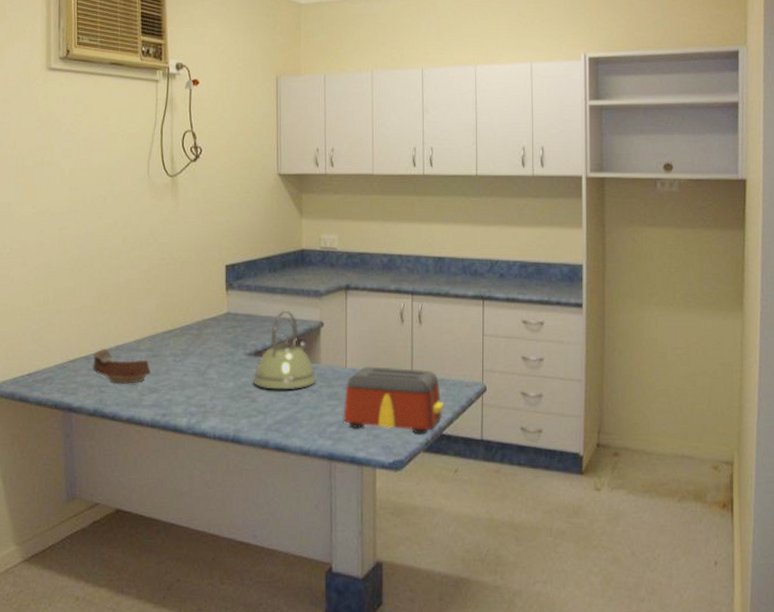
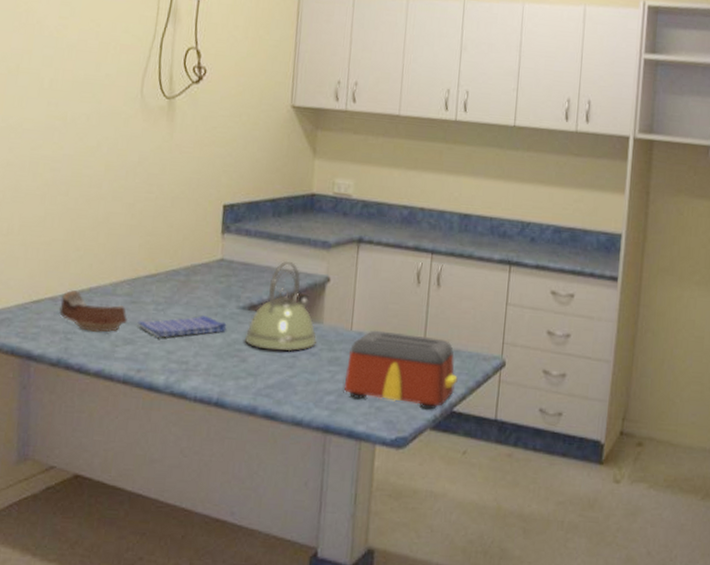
dish towel: none [160,362,237,385] -> present [137,314,227,338]

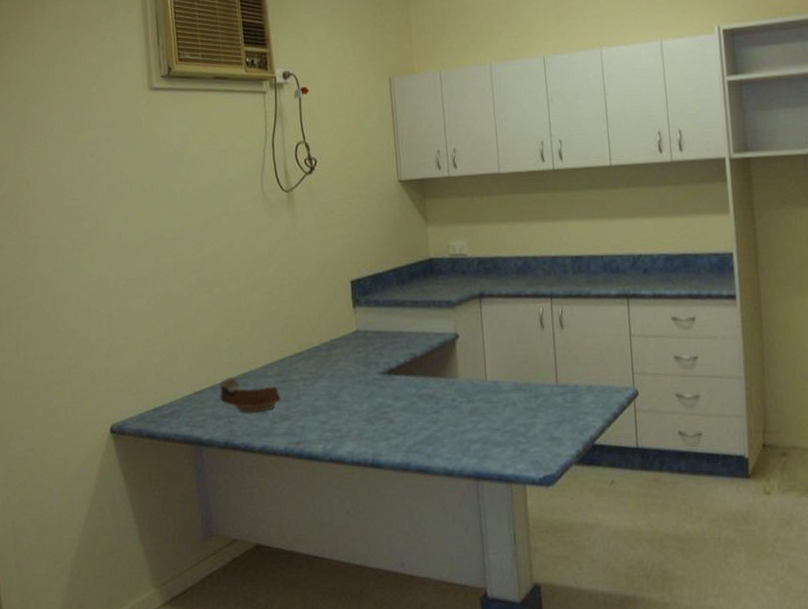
dish towel: present [137,314,227,338] -> none [290,384,371,410]
kettle: present [244,260,318,352] -> none [388,324,456,409]
toaster: present [343,330,458,410] -> none [486,376,595,446]

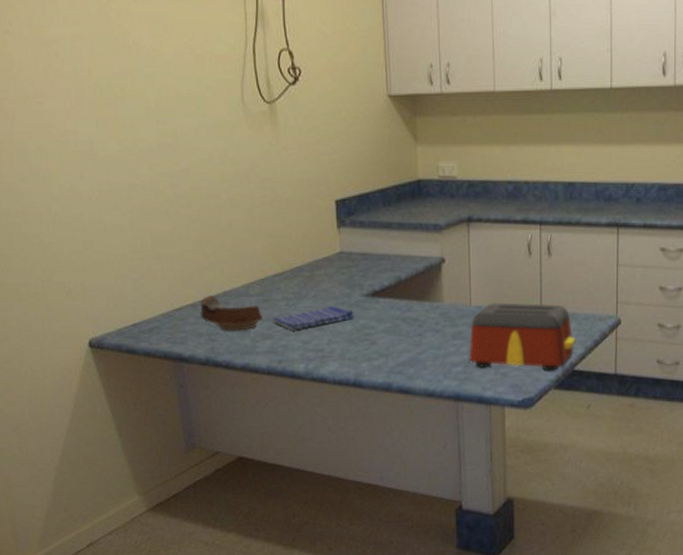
dish towel: none [290,384,371,410] -> present [272,305,354,330]
toaster: none [486,376,595,446] -> present [469,302,576,371]

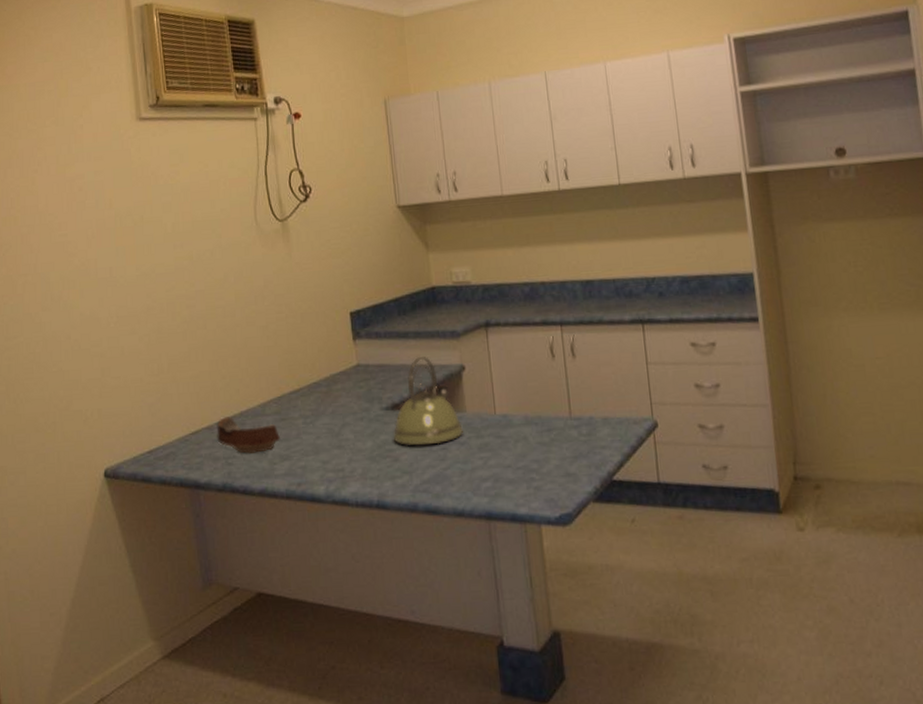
dish towel: present [272,305,354,330] -> none [290,421,374,450]
kettle: none [372,247,440,331] -> present [393,356,464,446]
toaster: present [469,302,576,371] -> none [496,408,612,483]

